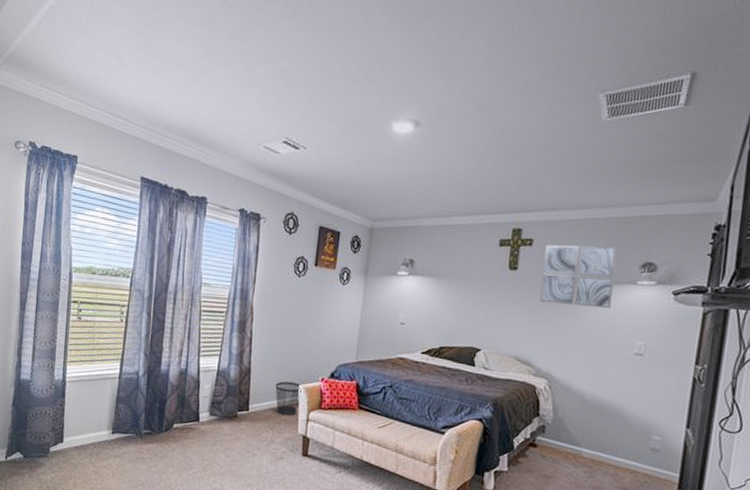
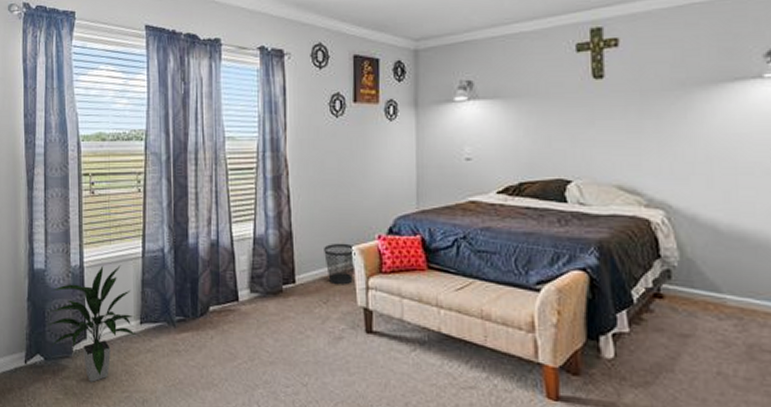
indoor plant: none [29,381,107,479] -> present [48,264,135,382]
wall art: present [539,244,618,309] -> none [636,35,734,114]

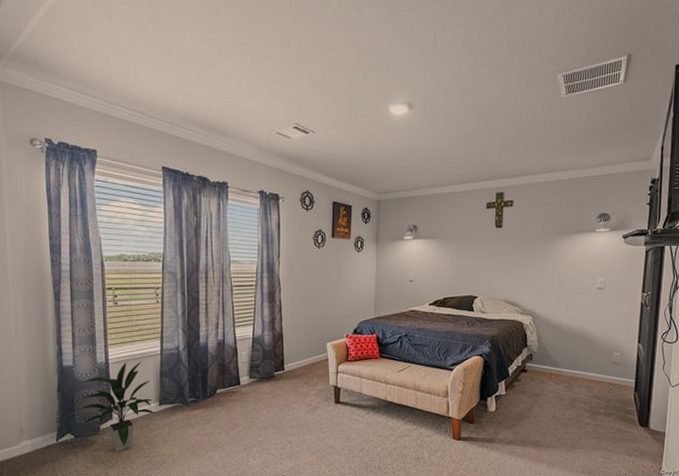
wastebasket: present [324,243,356,285] -> none [306,340,329,371]

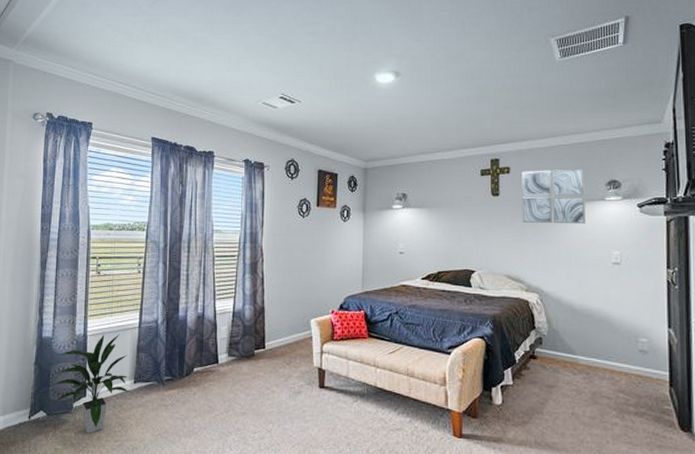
wall art: none [521,202,579,254] -> present [522,169,585,224]

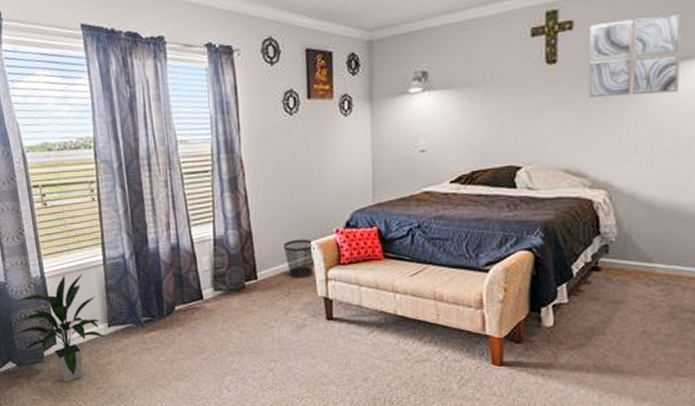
wastebasket: none [289,316,313,350] -> present [284,238,315,278]

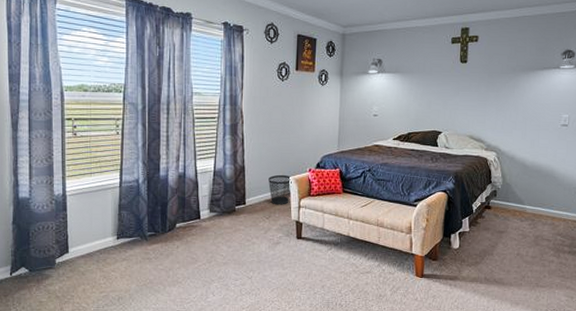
indoor plant: present [14,273,104,382] -> none [32,193,112,287]
wall art: present [588,13,682,97] -> none [486,38,544,90]

